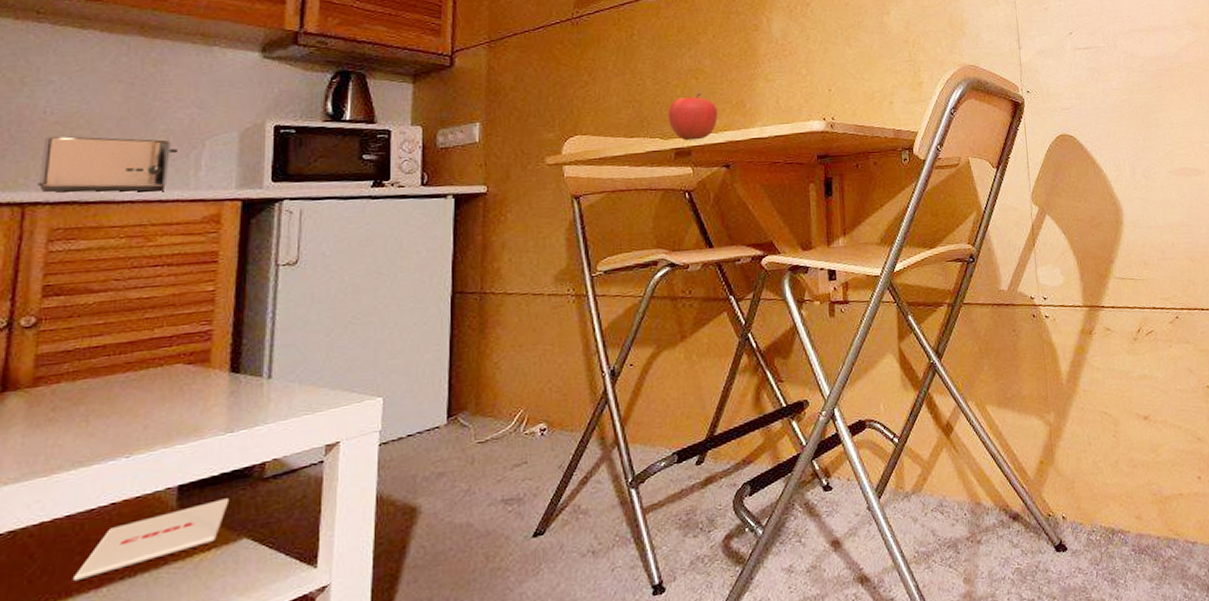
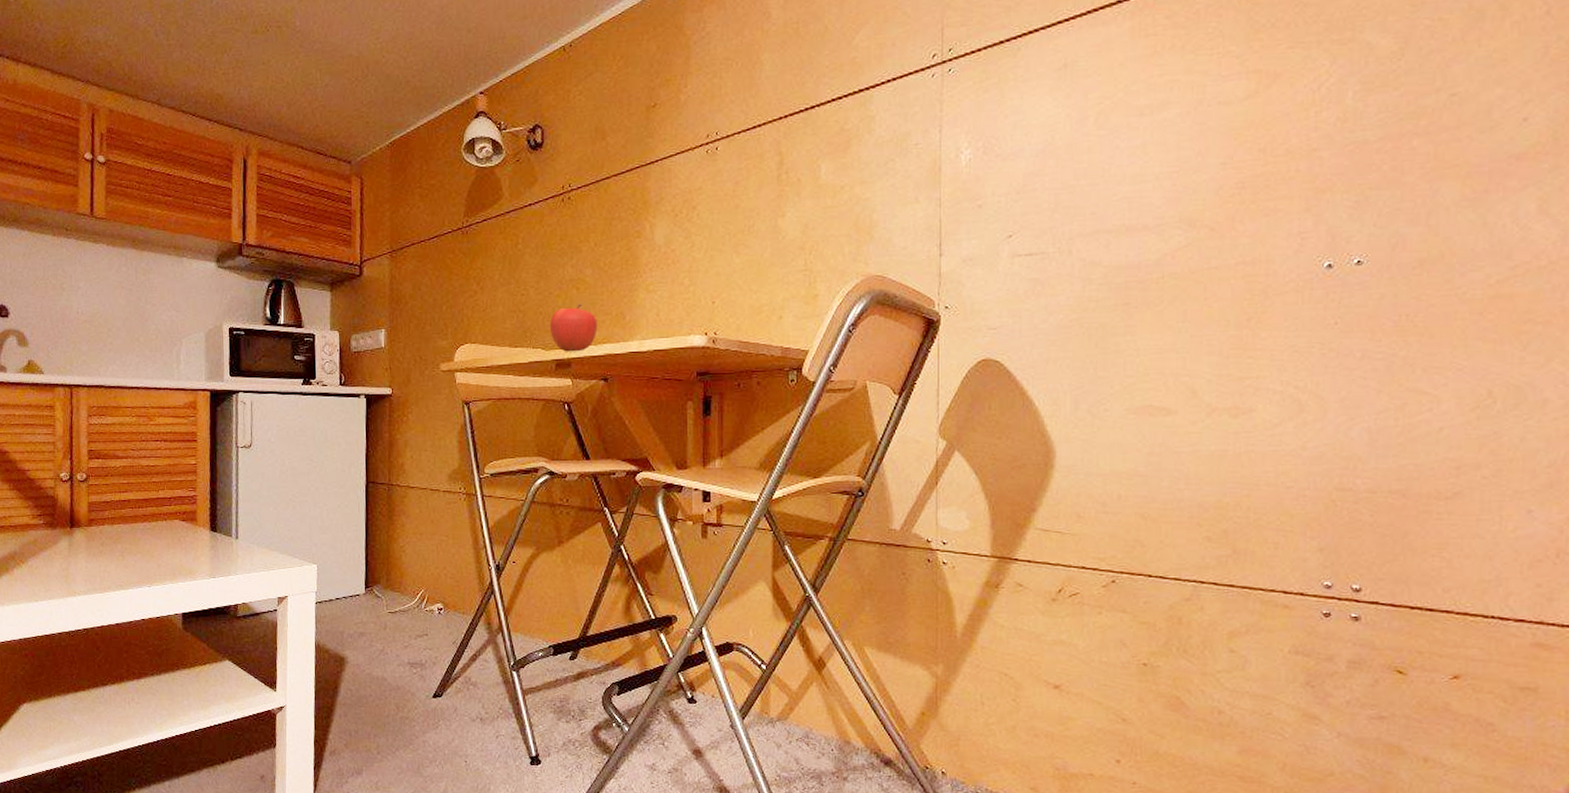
toaster: present [37,135,177,194] -> none [78,332,164,381]
magazine: present [72,498,230,582] -> none [123,628,216,672]

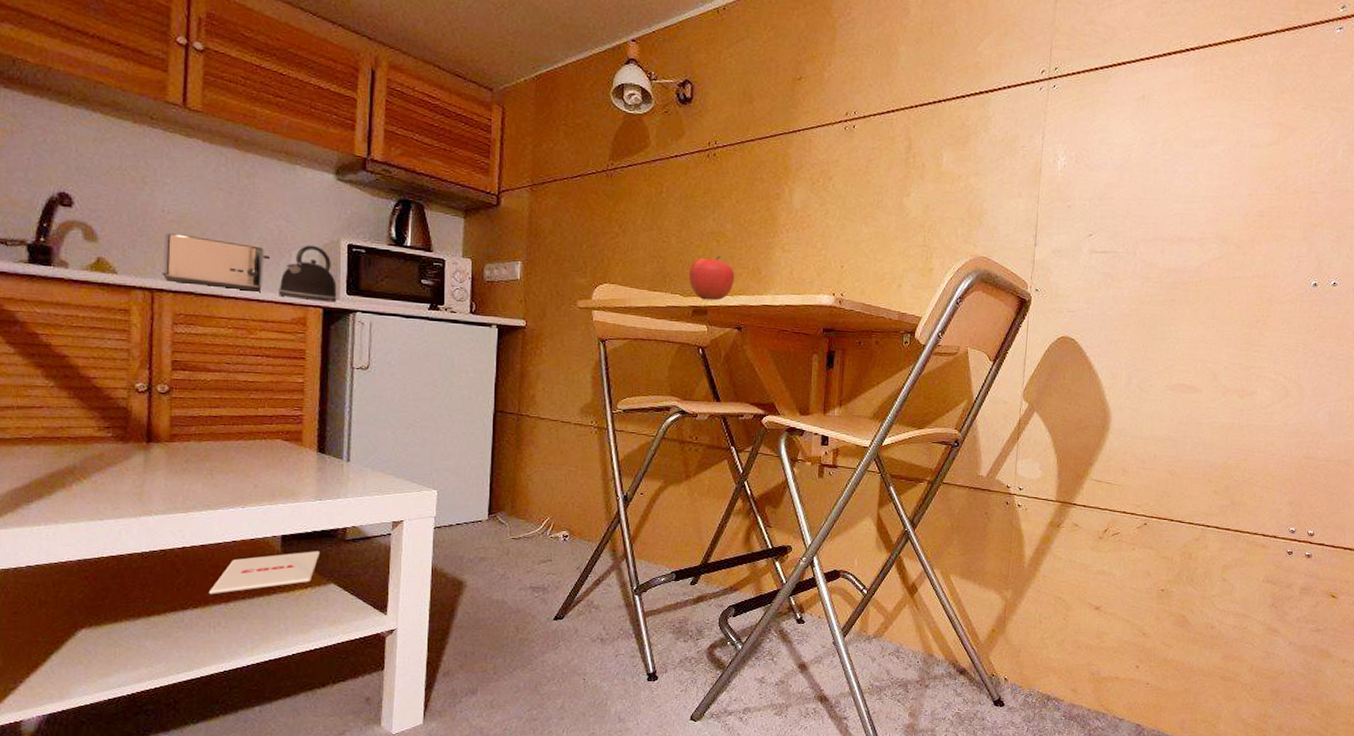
toaster: none [78,332,164,381] -> present [162,232,270,293]
magazine: none [123,628,216,672] -> present [208,551,320,595]
kettle: none [172,332,223,385] -> present [279,245,338,303]

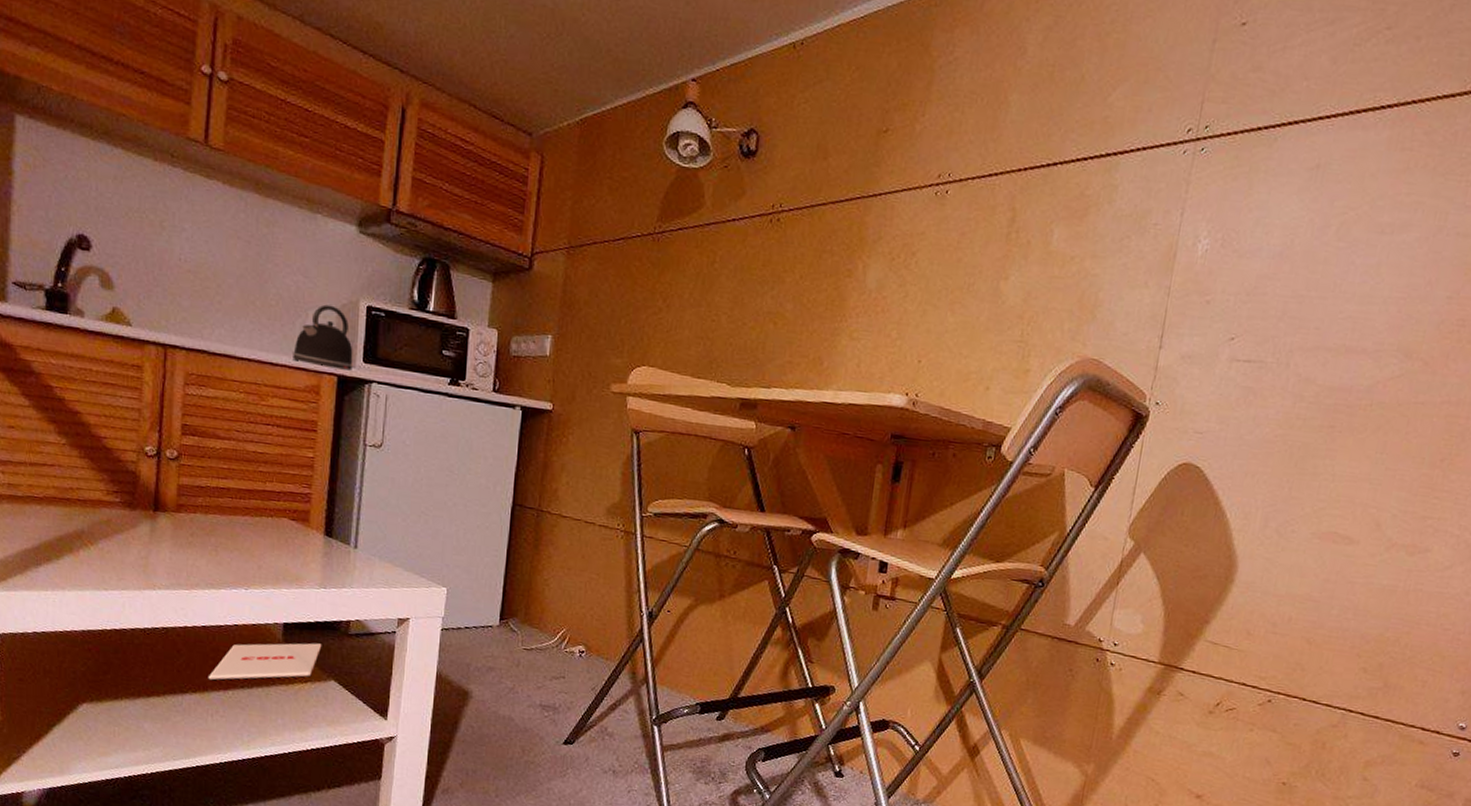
toaster: present [162,232,270,293] -> none [176,283,286,355]
fruit: present [689,255,735,301] -> none [739,340,792,394]

